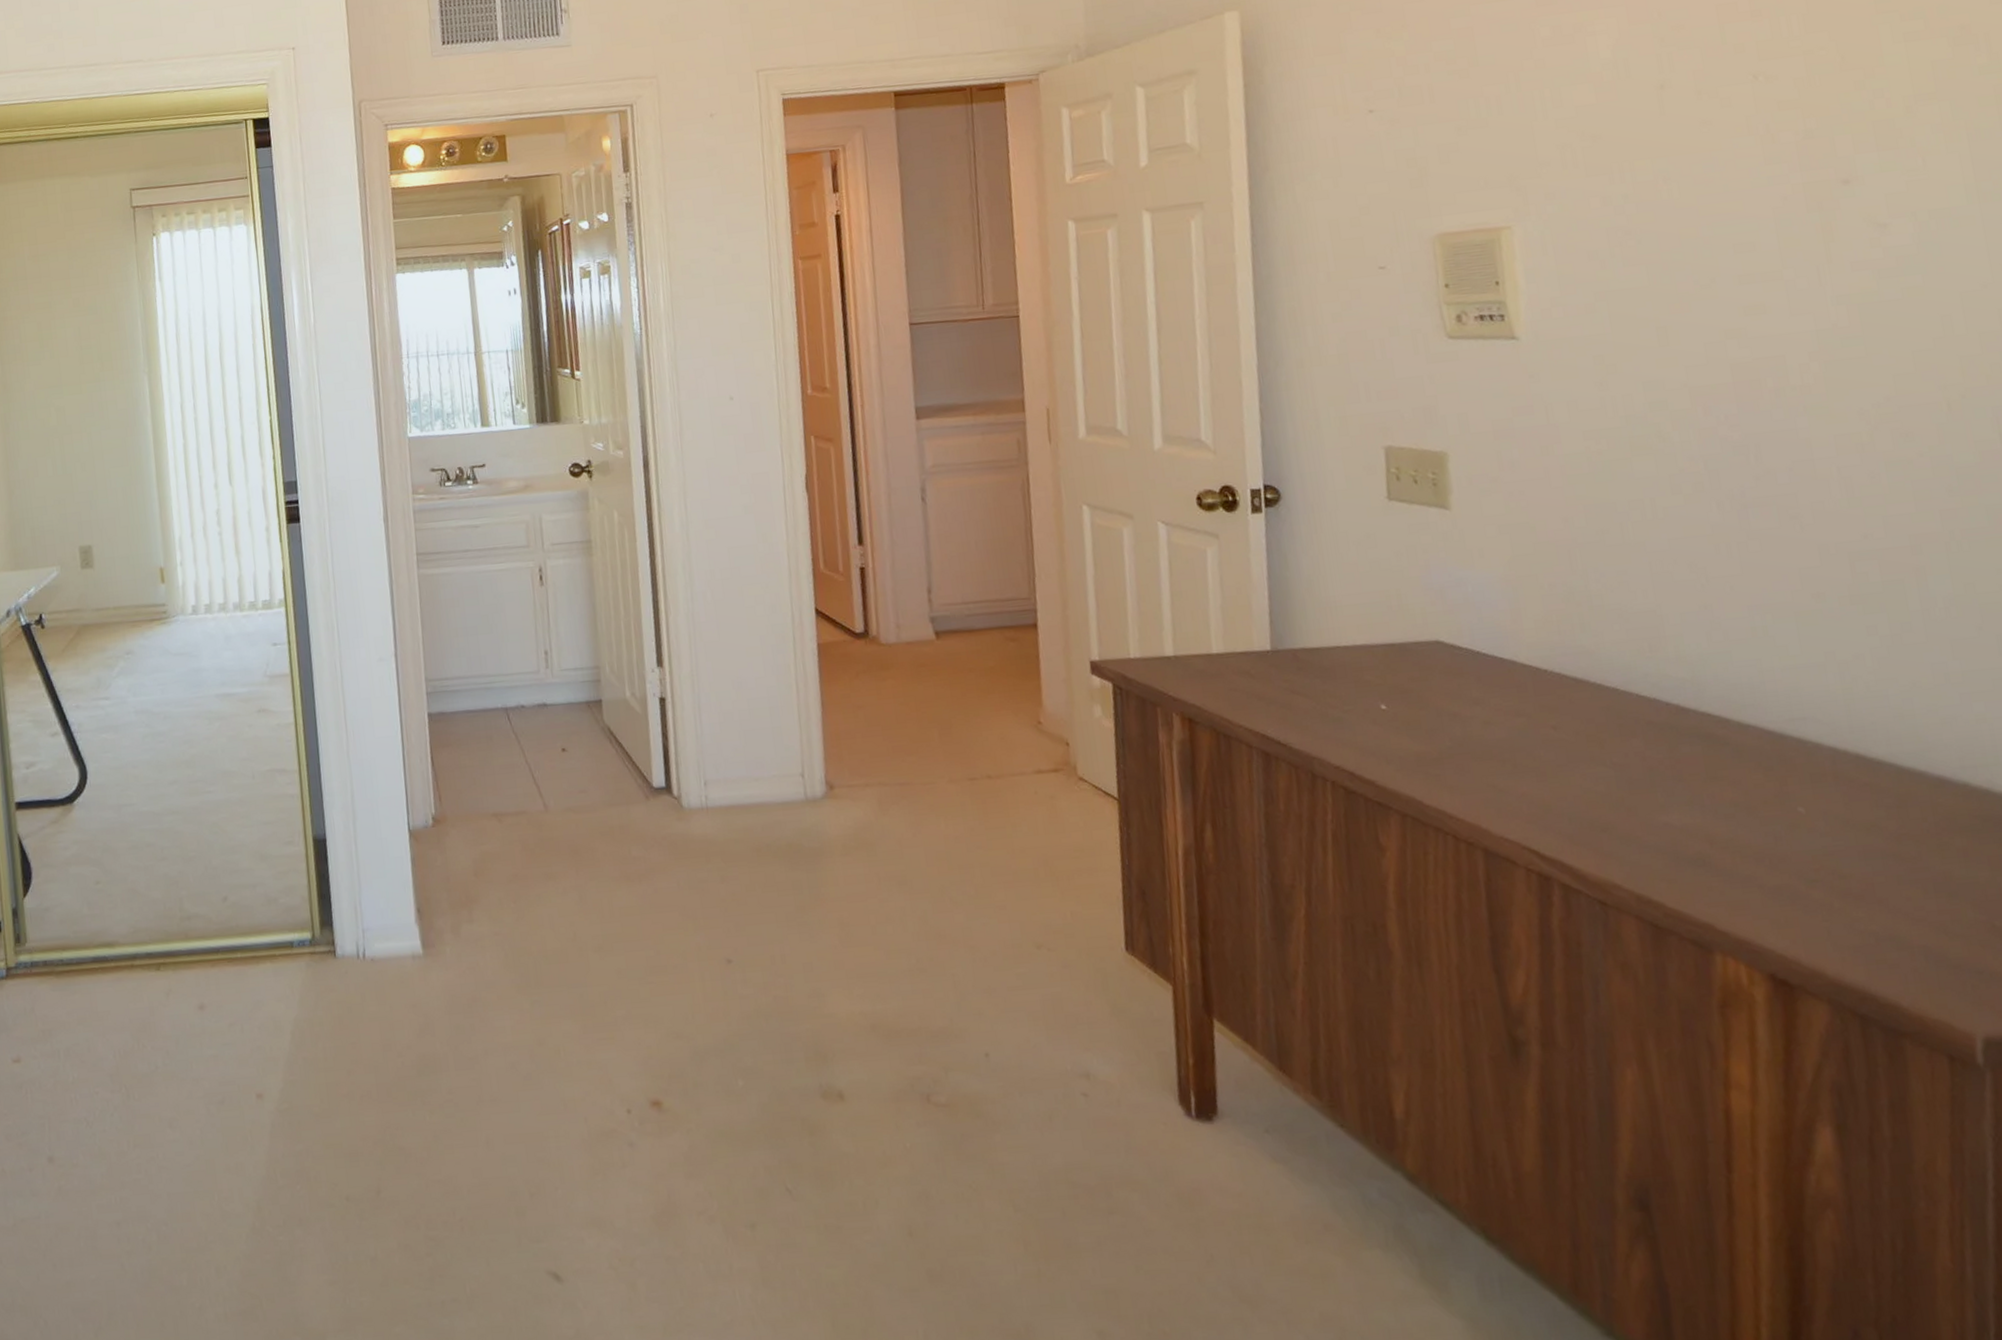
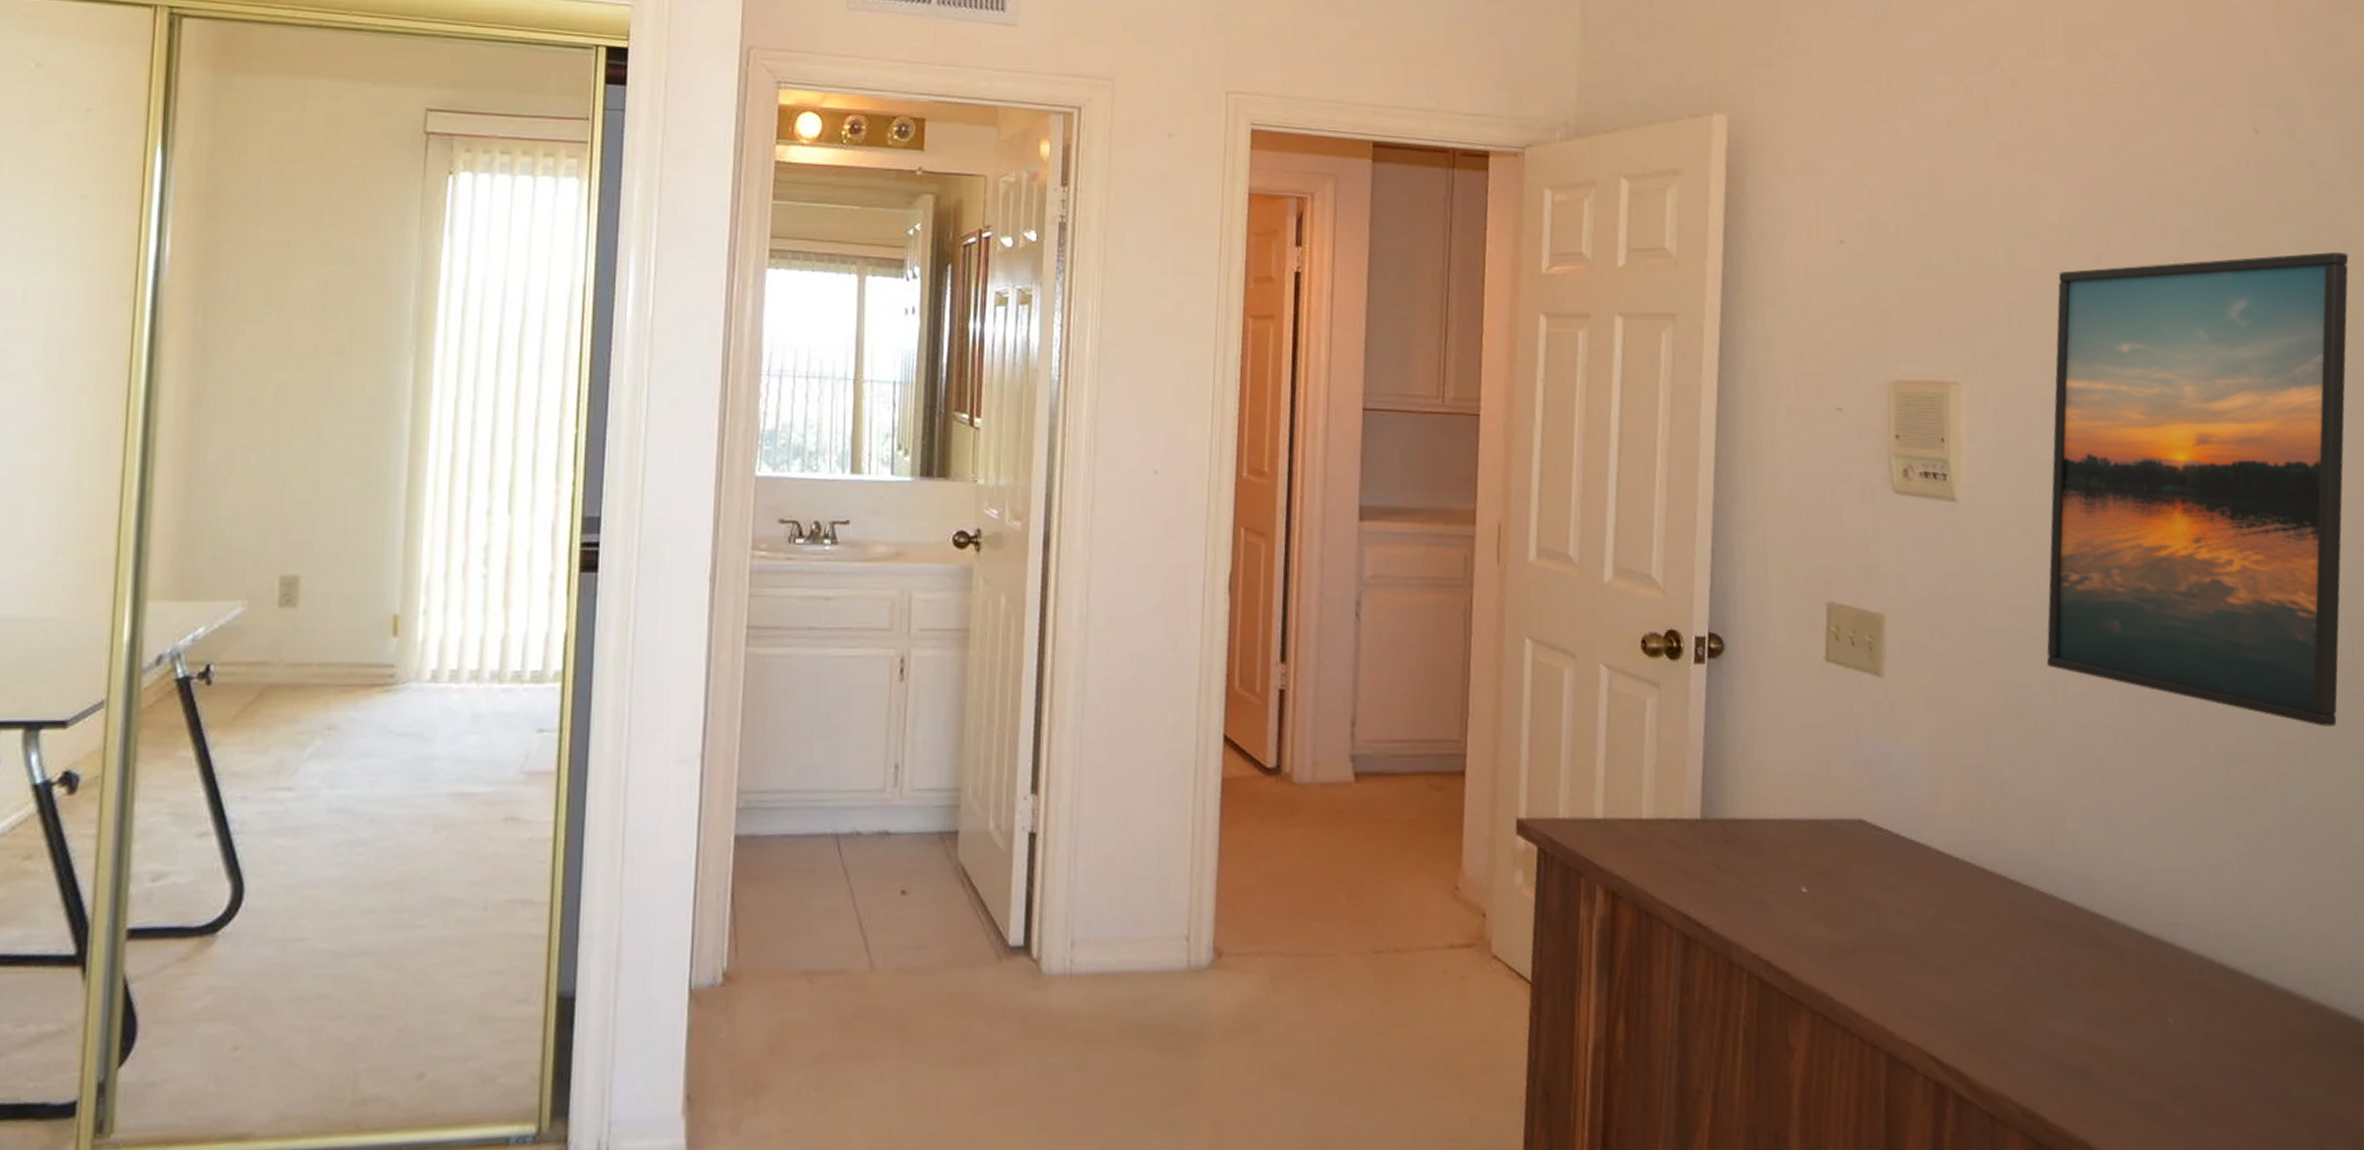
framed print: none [1616,36,1985,518] -> present [2046,252,2349,728]

